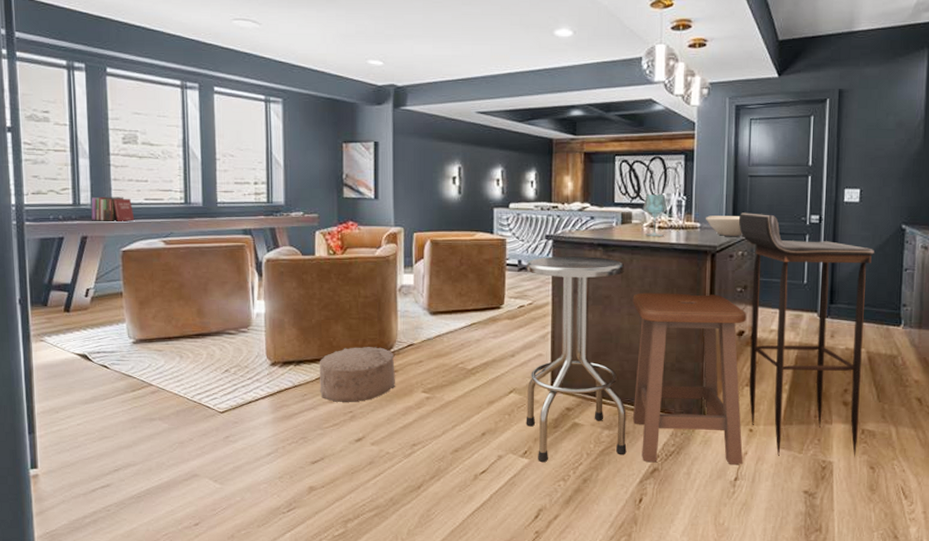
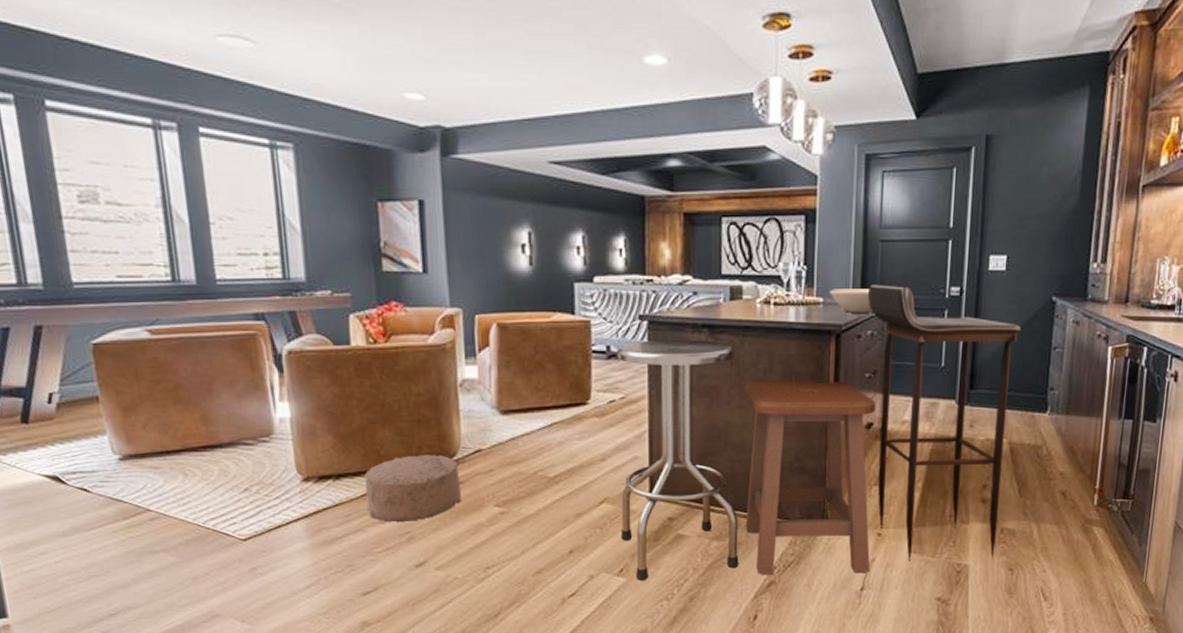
books: present [91,196,135,223] -> none [42,273,106,307]
wine glass: present [643,194,667,237] -> none [756,264,784,316]

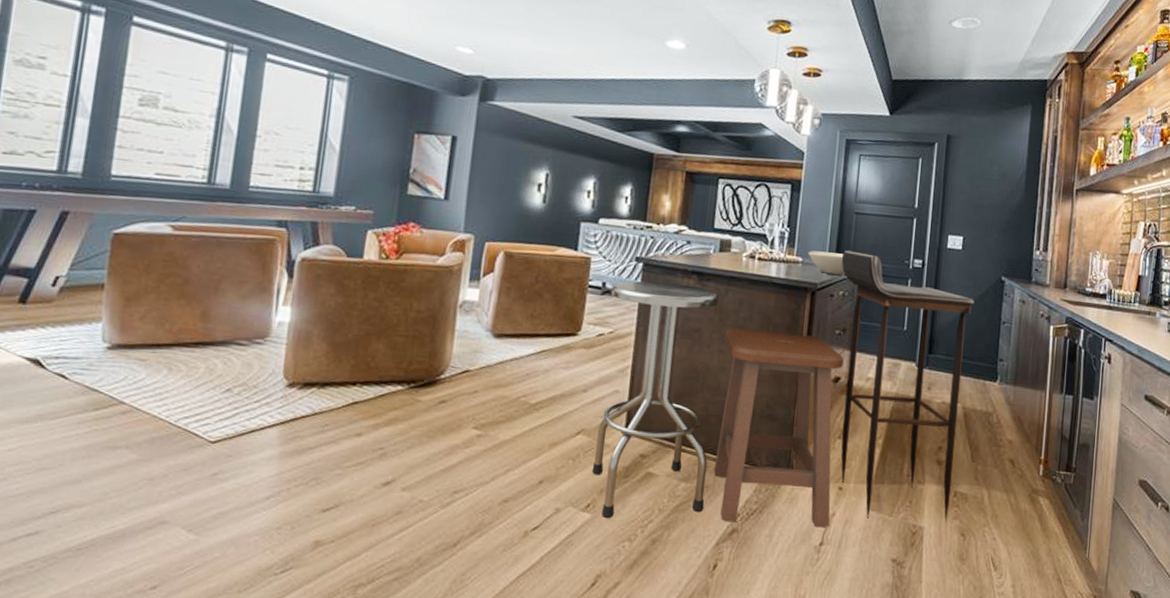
pouf: present [364,453,461,522] -> none [346,369,444,437]

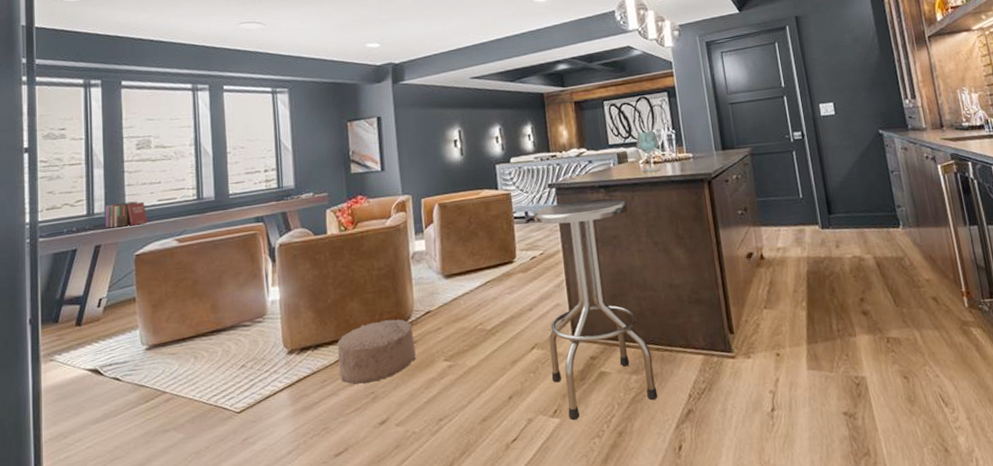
books: none [79,165,138,199] -> present [105,201,148,229]
pouf: none [346,369,444,437] -> present [337,318,416,384]
stool: present [713,328,844,527] -> none [640,220,777,404]
wine glass: none [743,222,769,270] -> present [636,131,660,173]
bowl: present [808,250,845,275] -> none [696,142,733,163]
bar stool: present [841,250,974,523] -> none [727,136,887,378]

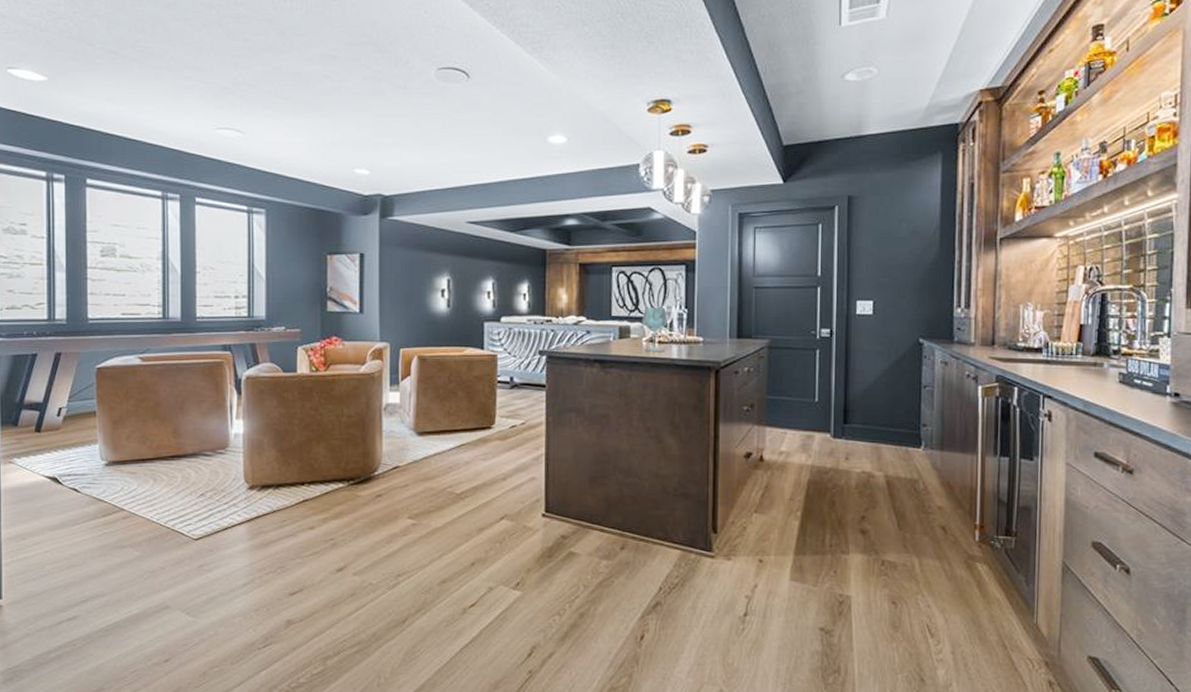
books: present [105,201,148,229] -> none [66,311,111,338]
pouf: present [337,318,416,384] -> none [299,468,379,529]
bar stool: present [534,198,658,420] -> none [518,373,627,594]

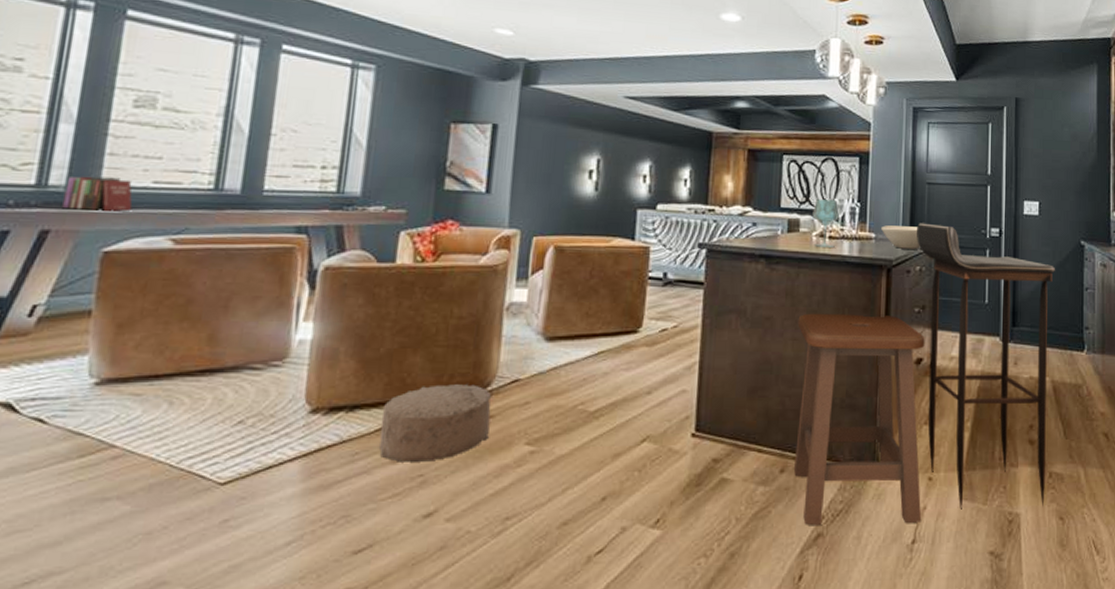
books: none [66,311,111,338] -> present [62,176,133,212]
pouf: none [299,468,379,529] -> present [379,383,491,462]
stool: none [632,411,754,598] -> present [793,313,925,526]
bowl: none [709,329,748,351] -> present [881,225,920,249]
bar stool: none [744,326,890,591] -> present [917,223,1055,510]

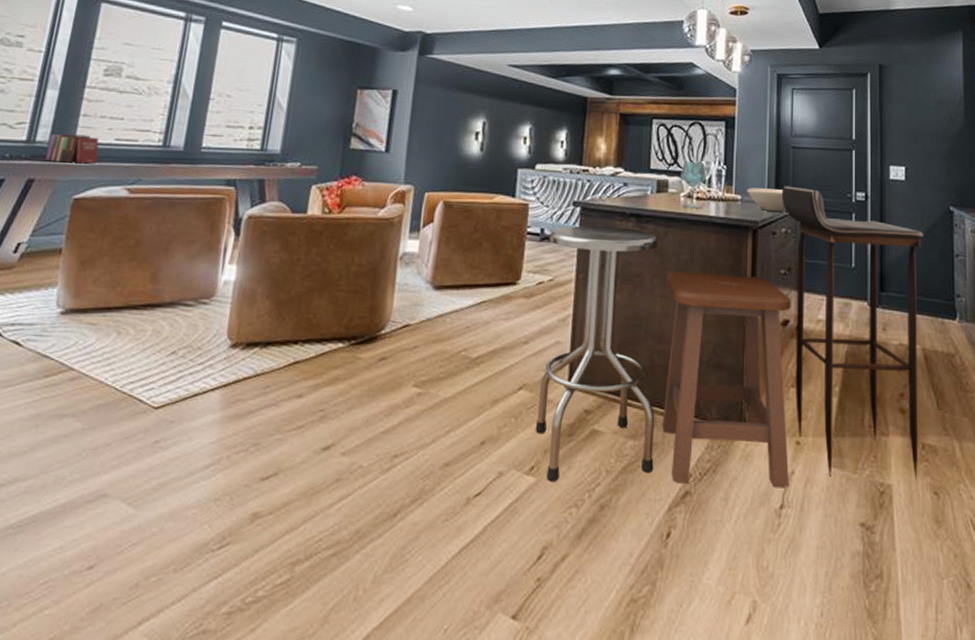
pouf: present [379,383,491,462] -> none [287,326,385,398]
bar stool: none [660,268,790,533] -> present [535,225,659,481]

